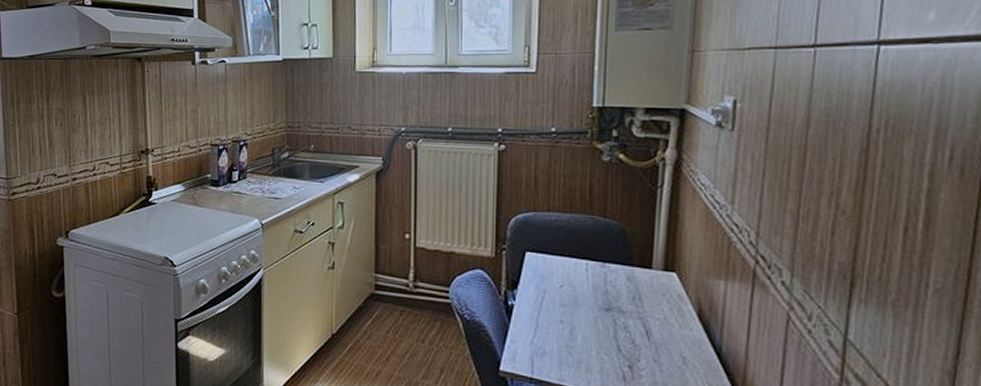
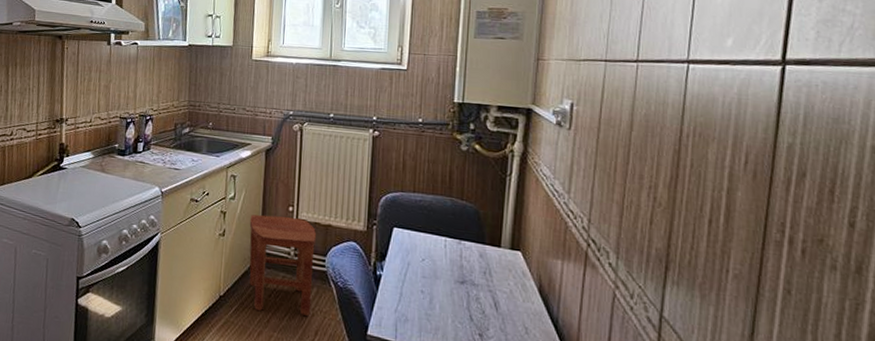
stool: none [361,244,438,353] -> present [249,214,317,316]

